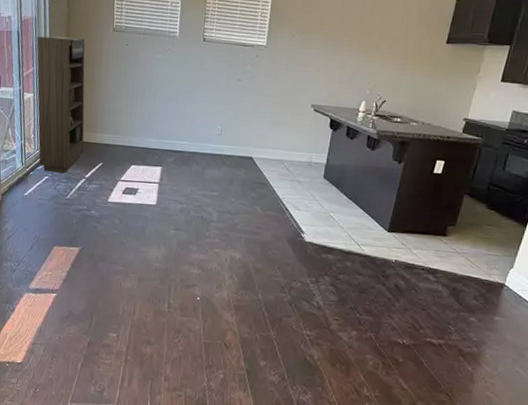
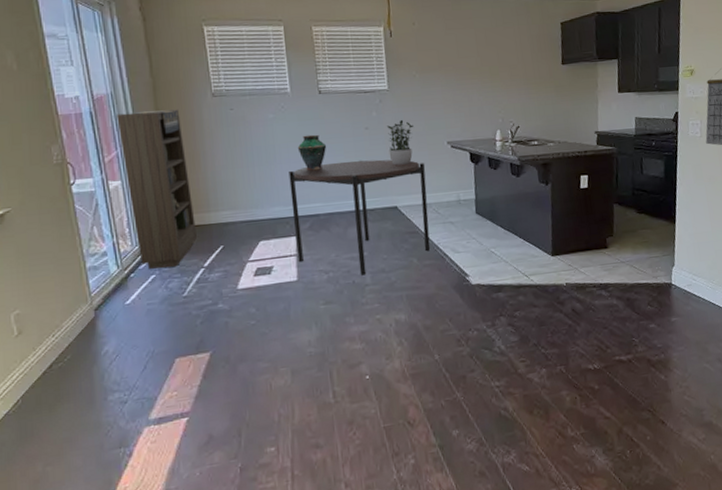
dining table: none [159,107,286,212] -> present [289,159,431,276]
vase: none [176,78,202,112] -> present [297,134,327,171]
potted plant: none [254,76,283,120] -> present [386,119,413,166]

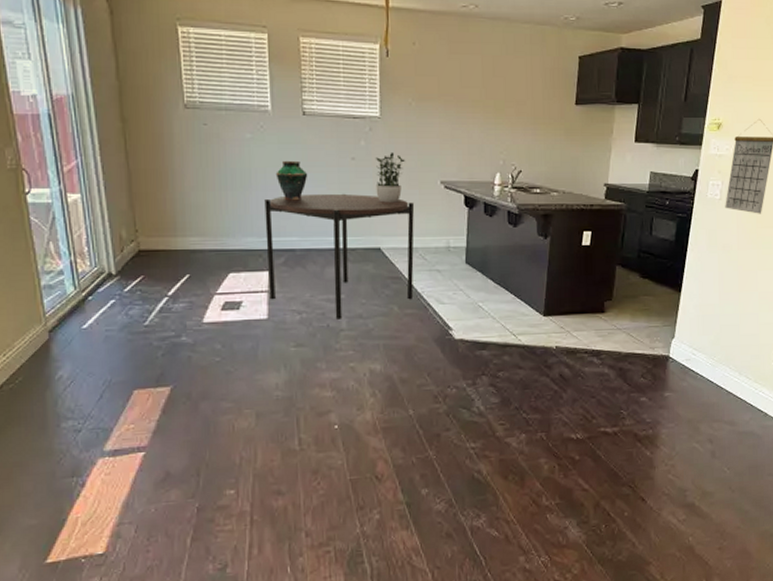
bookcase: present [116,109,197,269] -> none [78,117,161,293]

